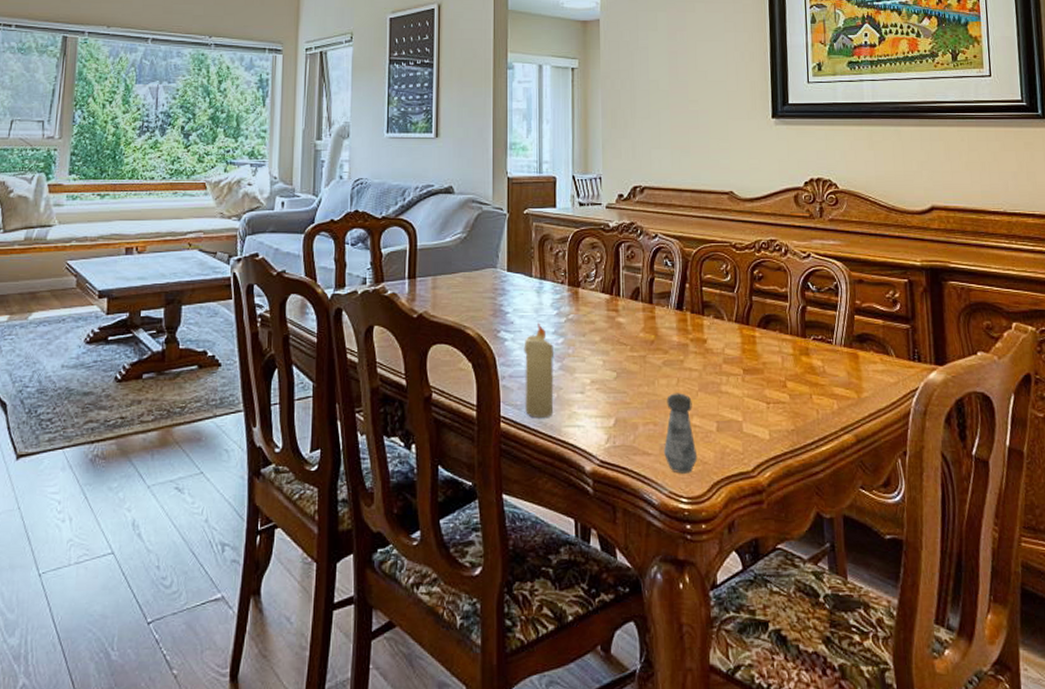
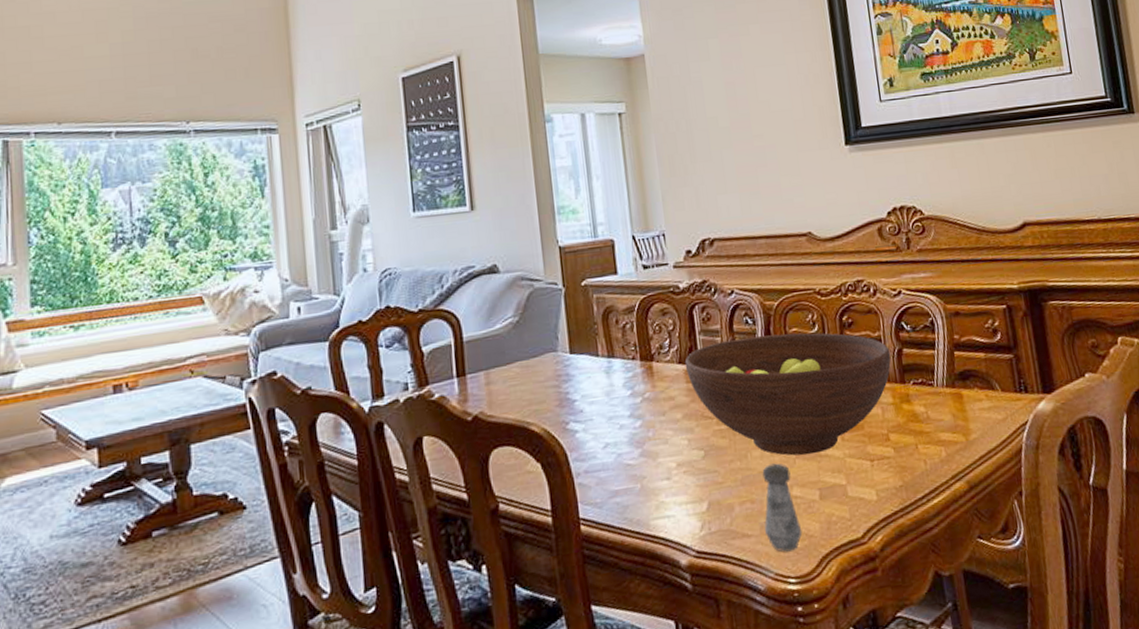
candle: present [524,322,555,417] -> none [597,407,639,514]
fruit bowl: none [607,277,795,390] -> present [684,332,891,456]

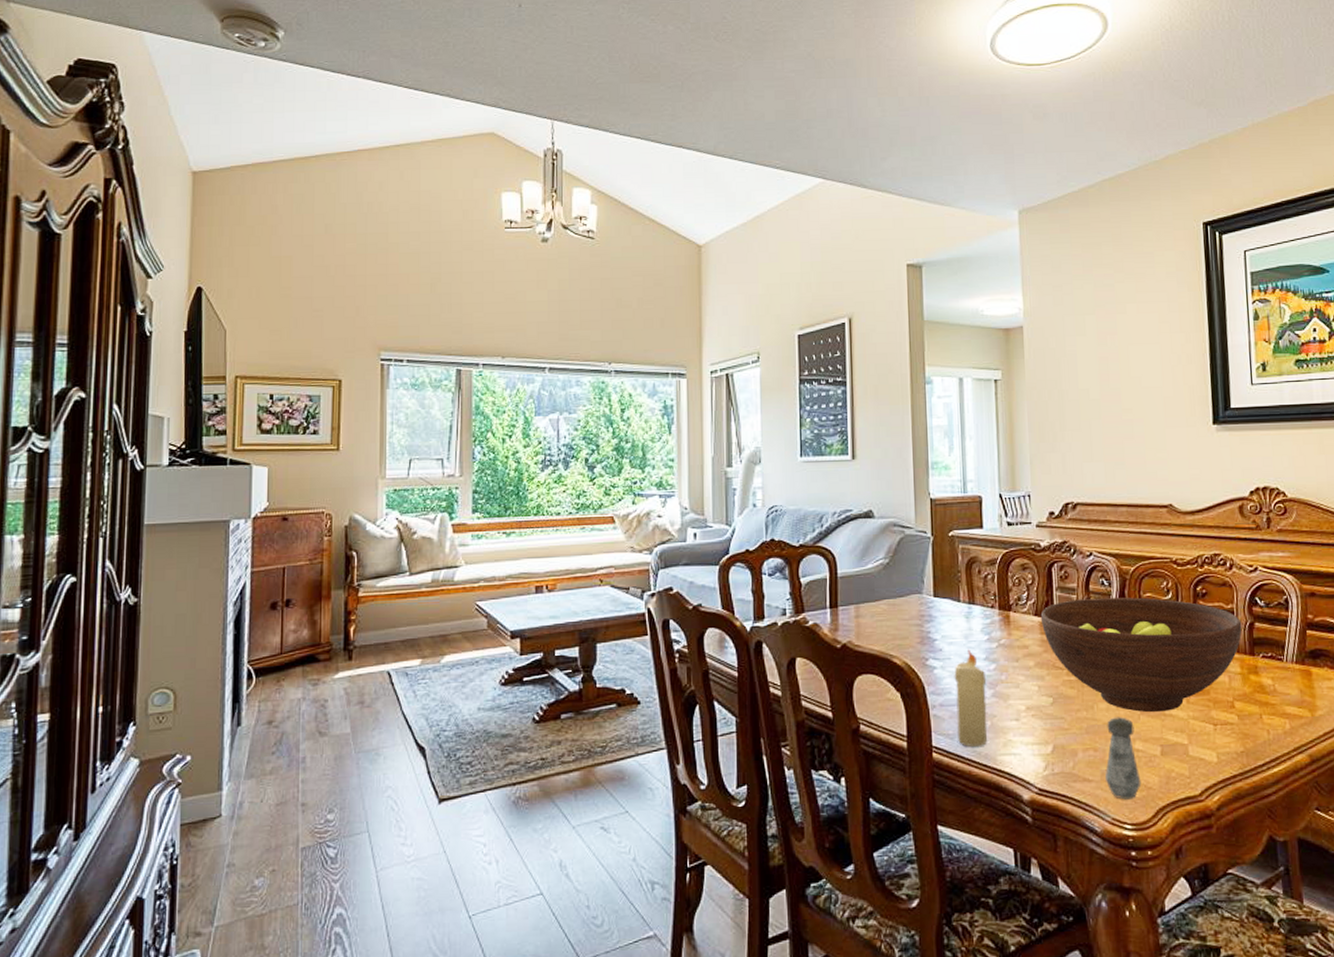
candle: none [597,407,639,514] -> present [954,649,988,747]

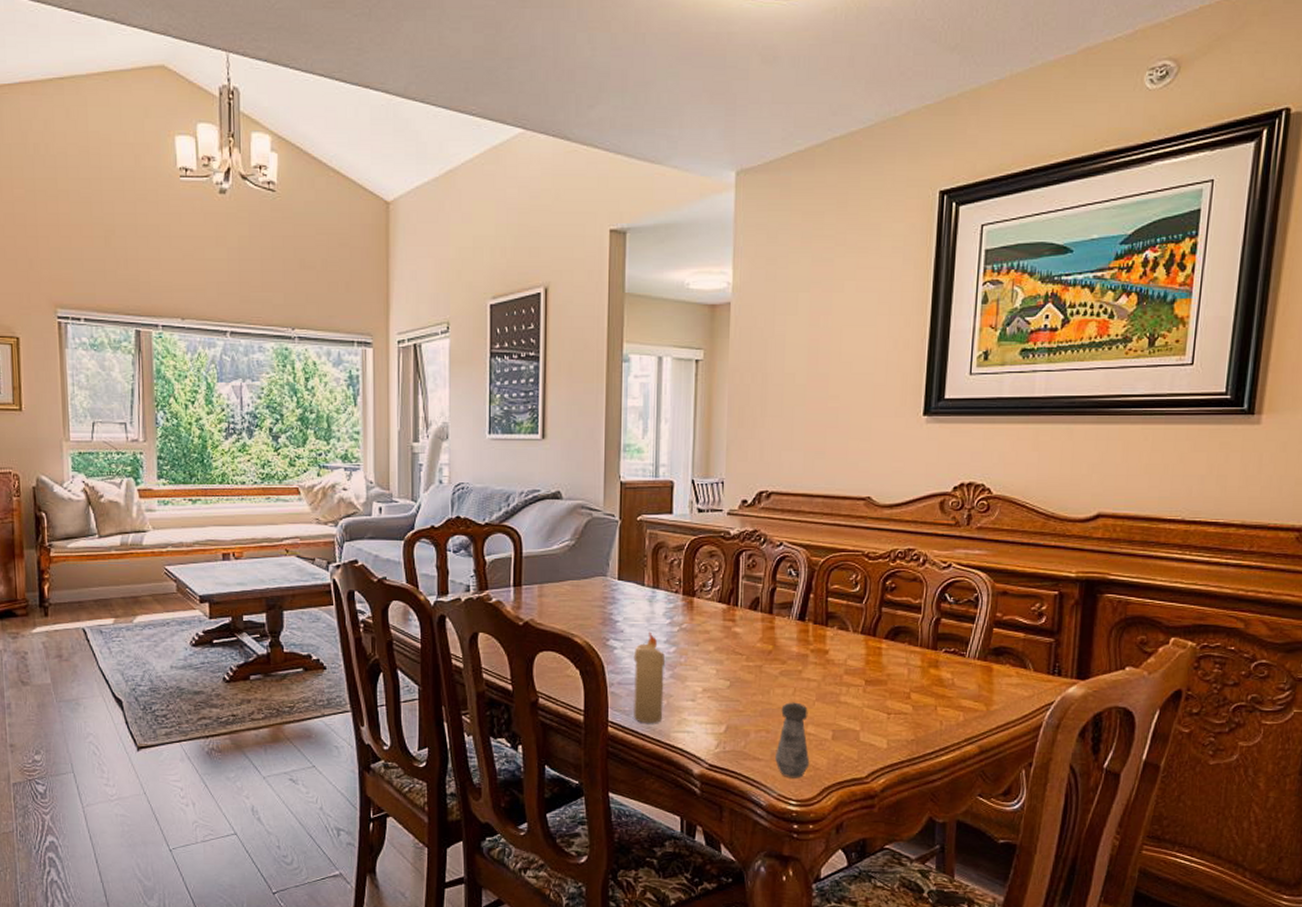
fruit bowl: present [1040,597,1242,713] -> none [724,587,928,700]

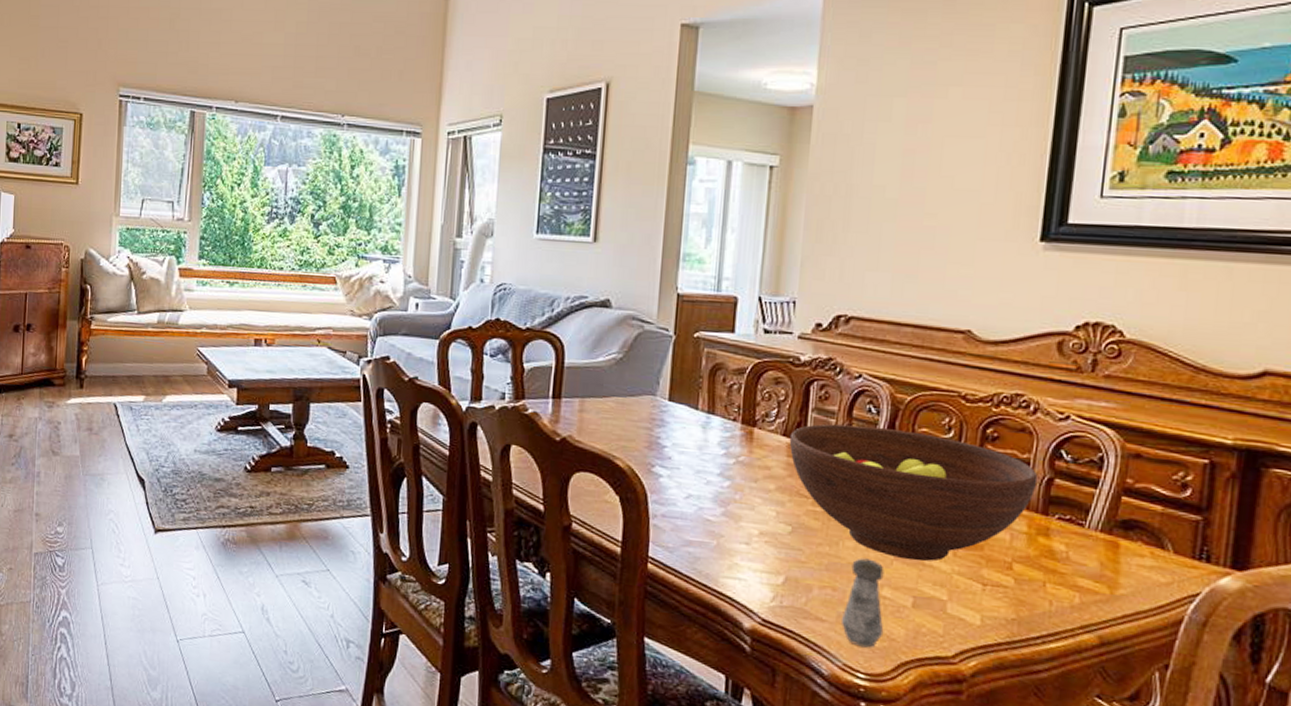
candle: present [633,631,666,723] -> none [677,461,718,565]
fruit bowl: none [724,587,928,700] -> present [789,424,1038,561]

